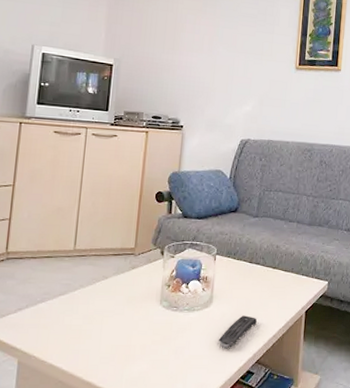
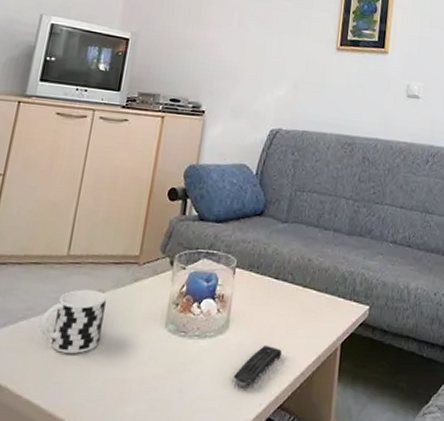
cup: none [56,276,110,327] -> present [40,289,107,354]

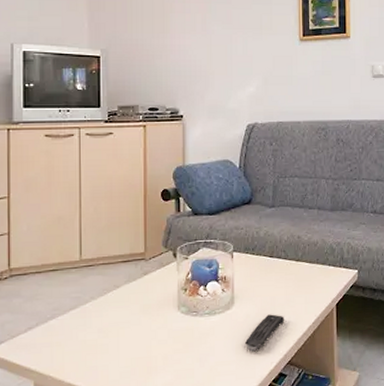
cup: present [40,289,107,354] -> none [68,286,122,342]

